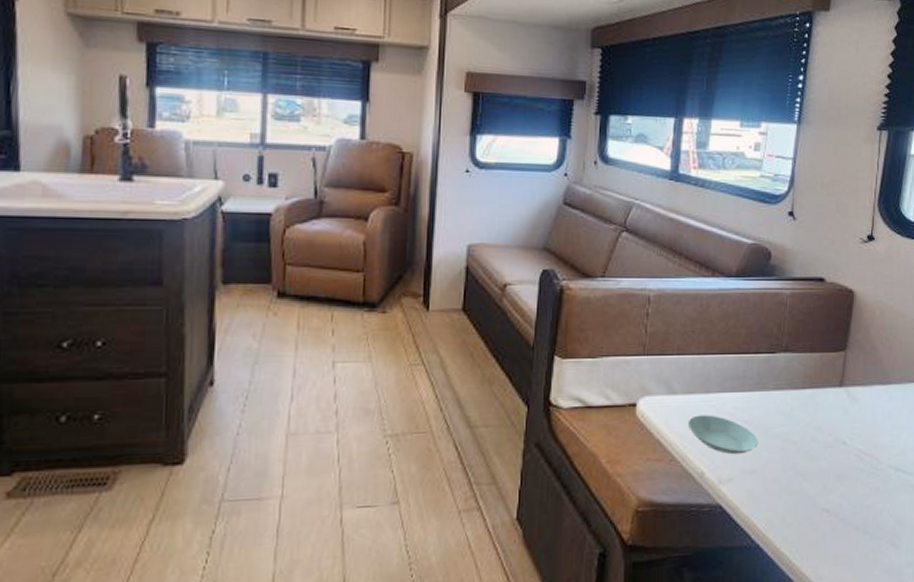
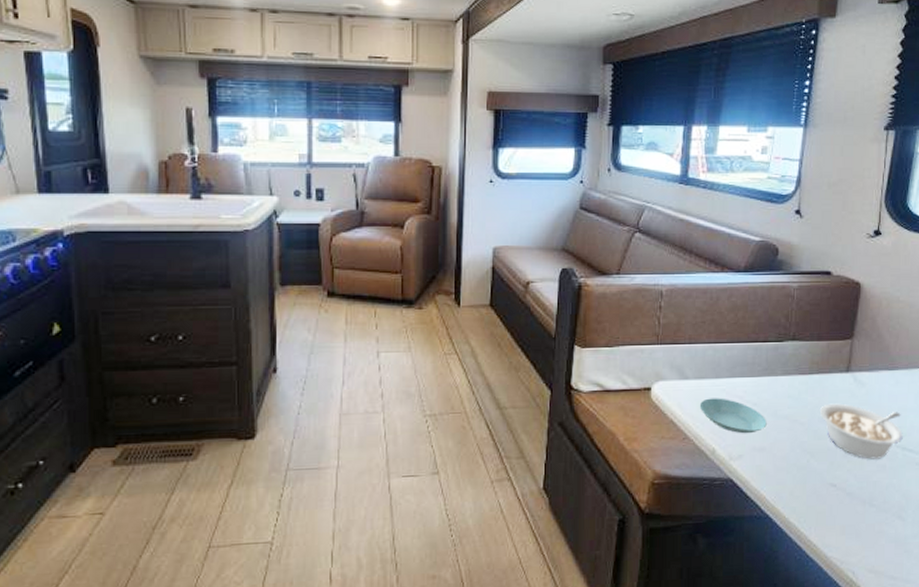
legume: none [813,420,897,482] -> present [820,403,903,460]

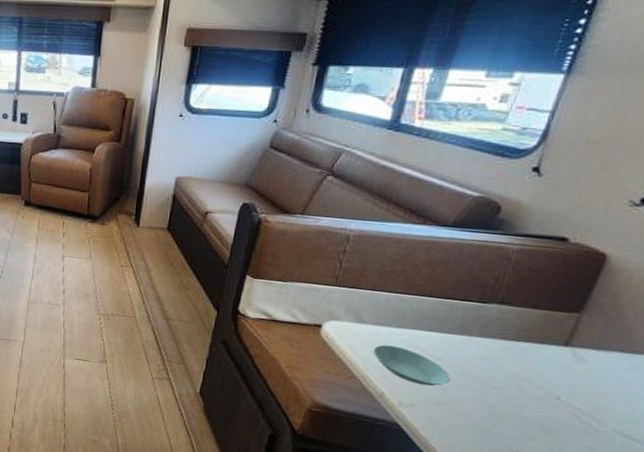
legume: present [820,403,903,460] -> none [519,373,631,440]

